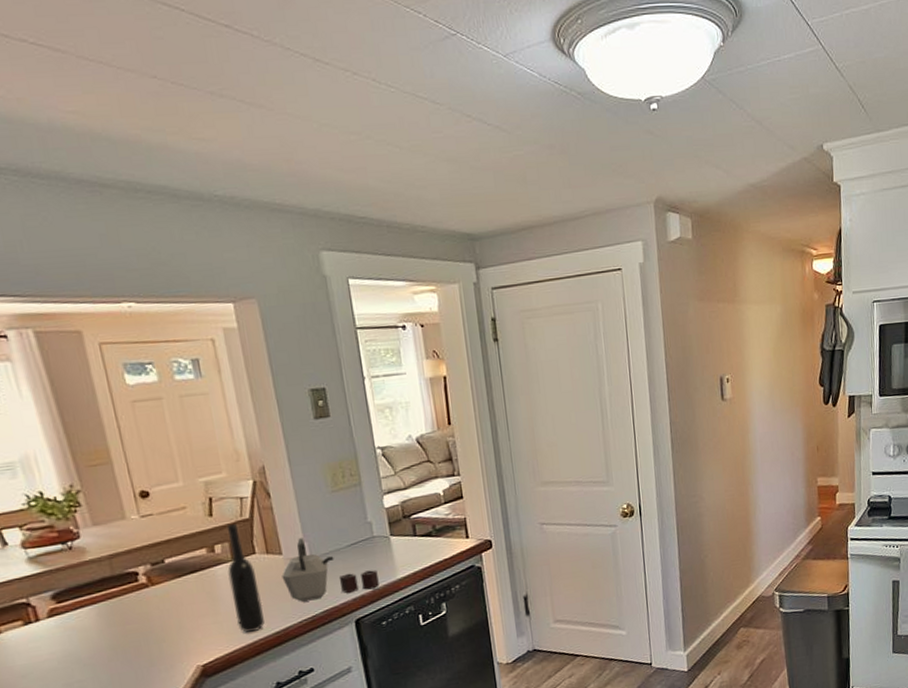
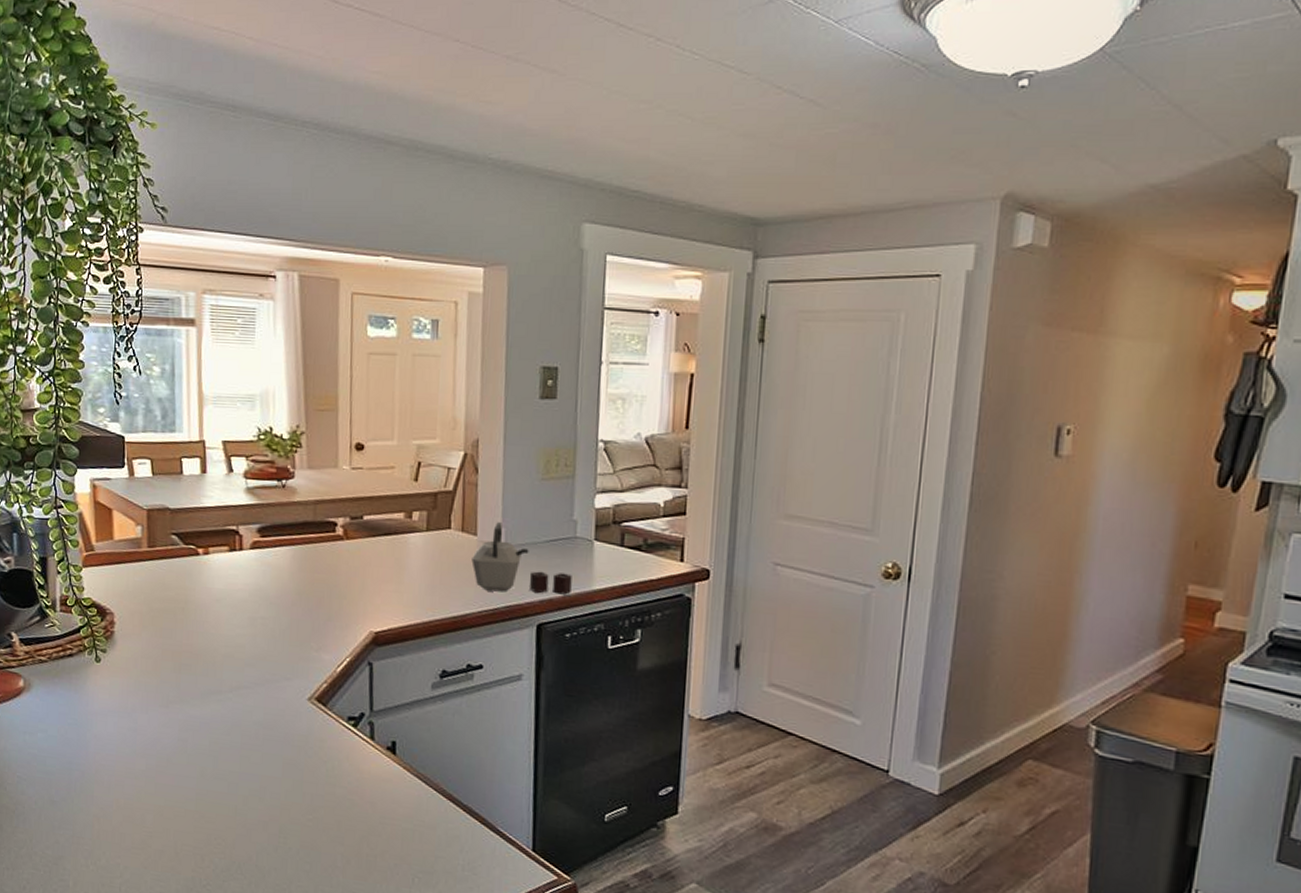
bottle: present [226,524,265,632] -> none [417,493,447,611]

